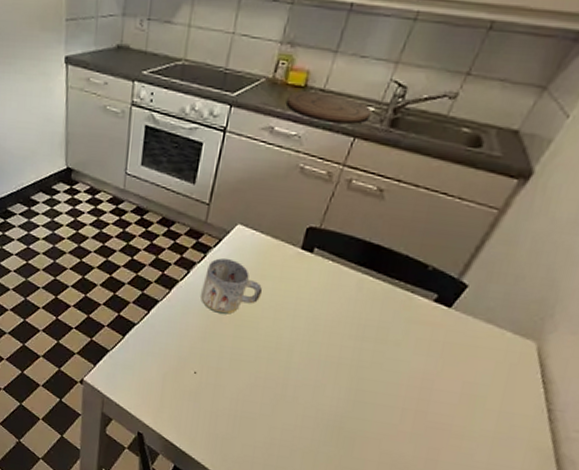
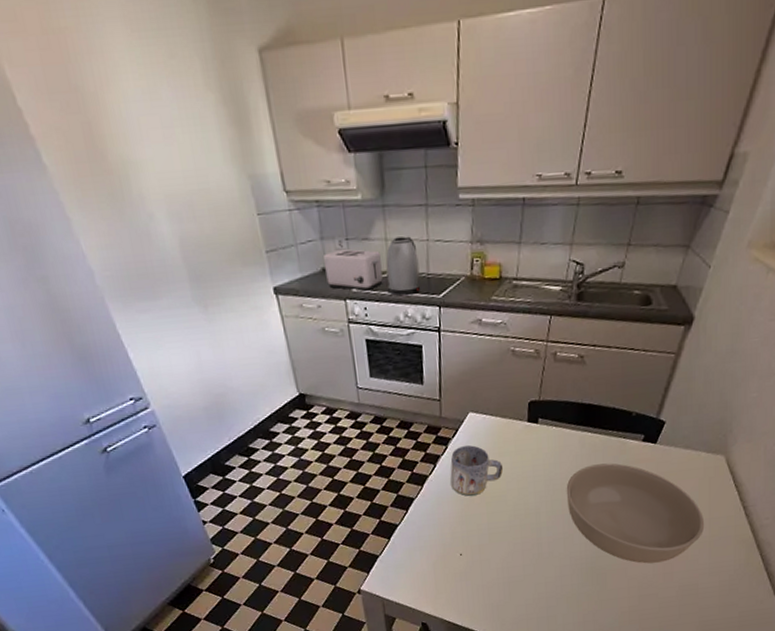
toaster: none [119,28,180,76] -> present [323,248,383,291]
kettle: none [180,25,220,88] -> present [385,236,421,296]
cutting board: present [287,90,371,124] -> none [488,280,559,307]
bowl: none [326,313,493,446] -> present [566,463,705,564]

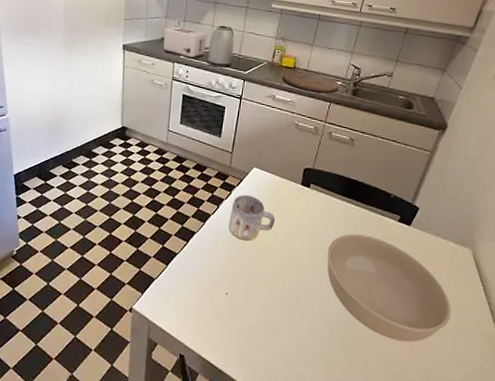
cutting board: none [488,280,559,307] -> present [283,70,339,93]

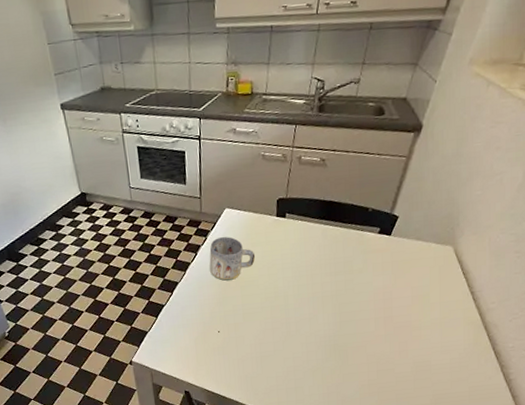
toaster: present [163,26,207,59] -> none [101,71,152,106]
kettle: present [207,25,234,68] -> none [154,59,184,110]
cutting board: present [283,70,339,93] -> none [241,95,303,118]
bowl: present [327,234,452,342] -> none [311,252,436,342]

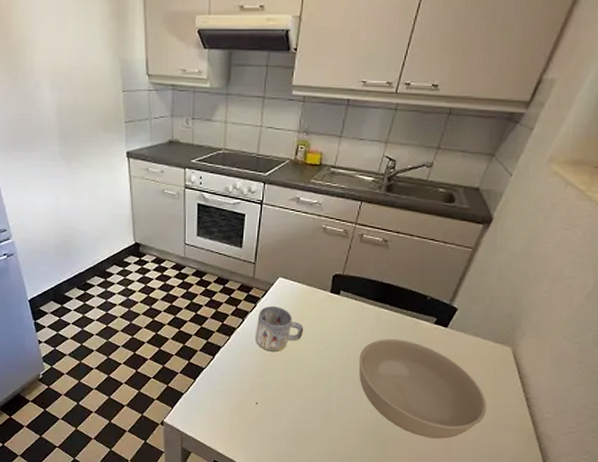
bowl: none [311,252,436,342] -> present [358,339,487,439]

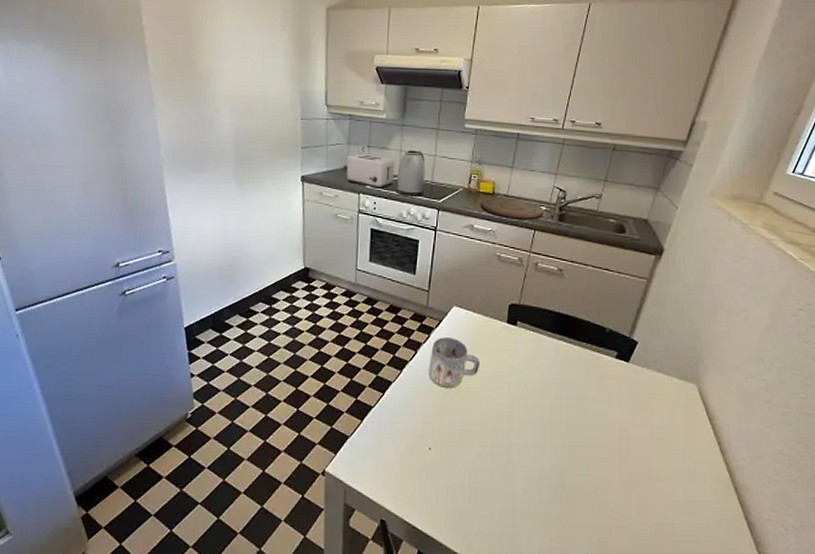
toaster: none [171,126,219,163] -> present [346,153,394,189]
kettle: none [222,121,251,170] -> present [397,150,426,197]
cutting board: none [308,167,371,191] -> present [481,196,543,220]
bowl: present [358,339,487,439] -> none [539,374,679,491]

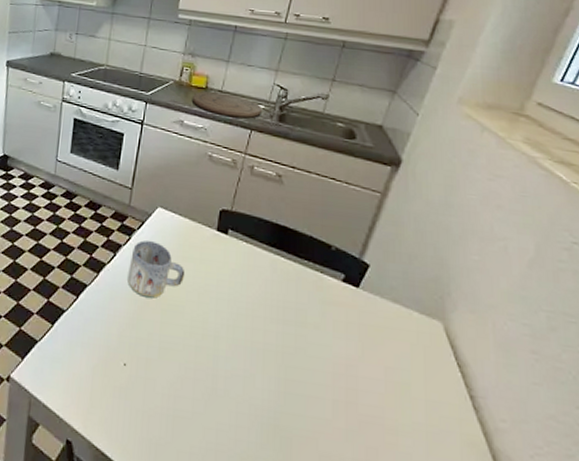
toaster: present [346,153,394,189] -> none [52,40,102,78]
kettle: present [397,150,426,197] -> none [103,39,135,88]

